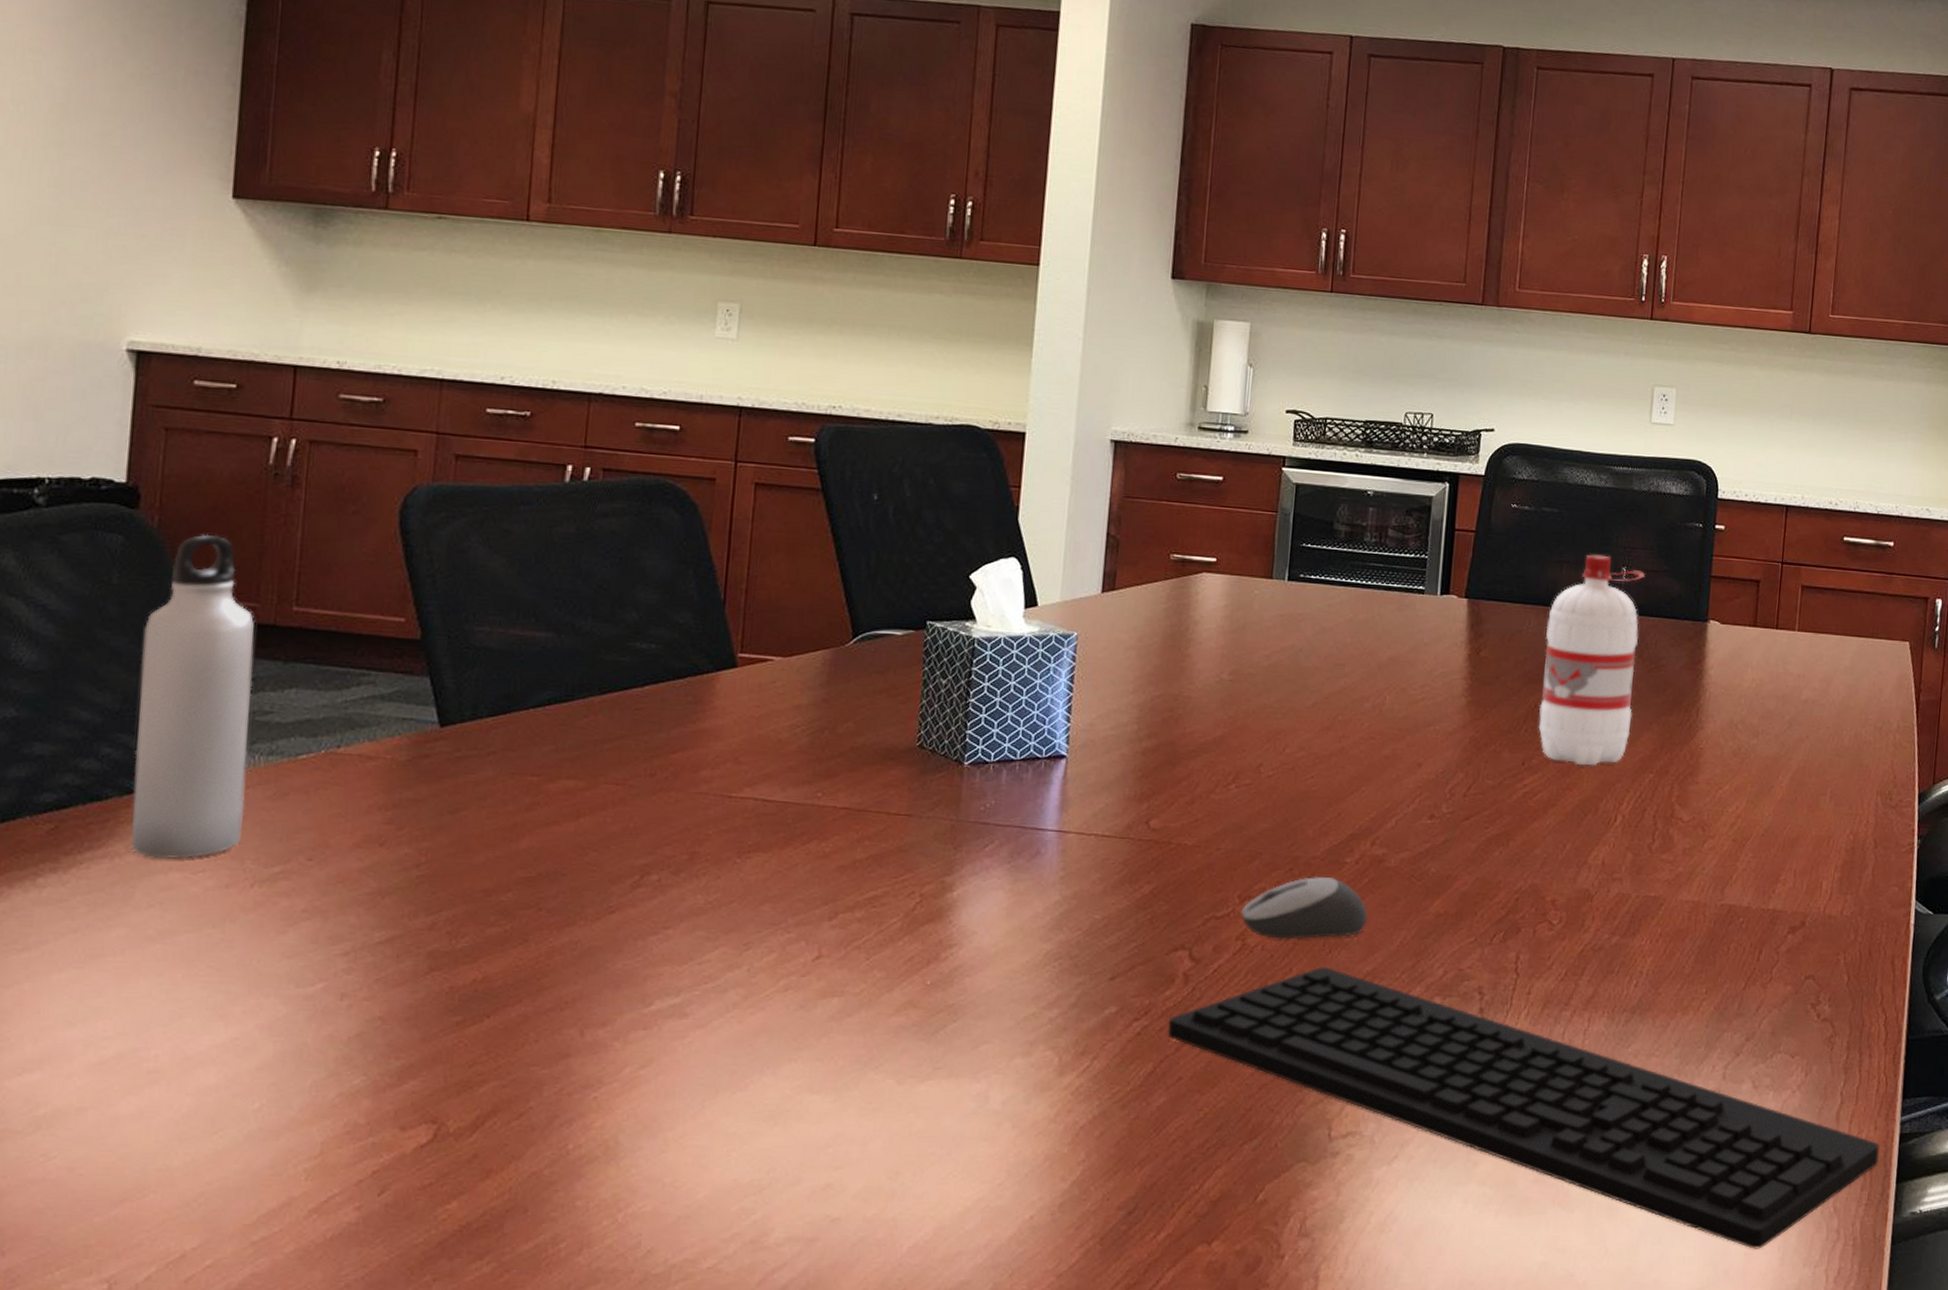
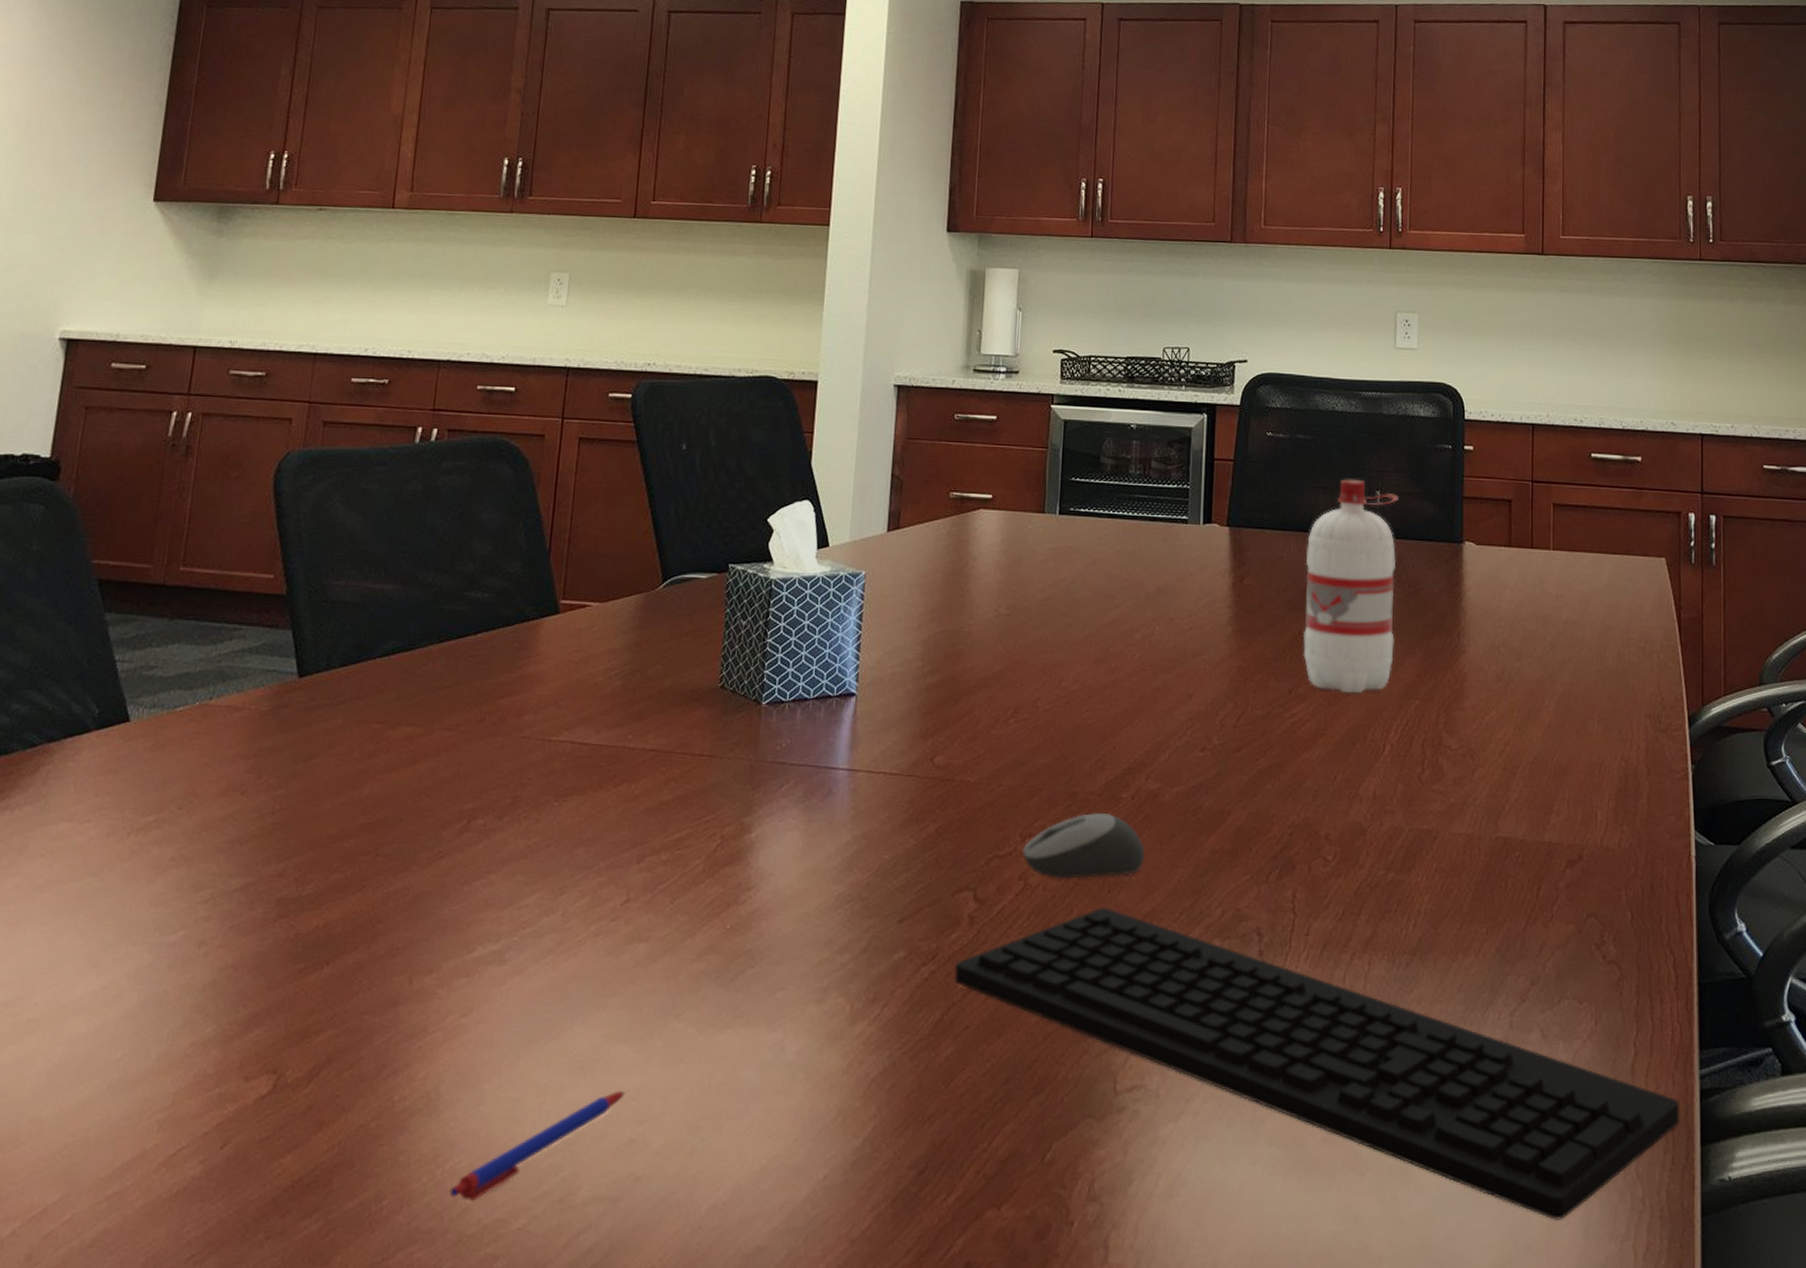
water bottle: present [130,534,255,860] -> none [29,502,147,811]
pen: none [633,1139,821,1243] -> present [449,1091,627,1201]

